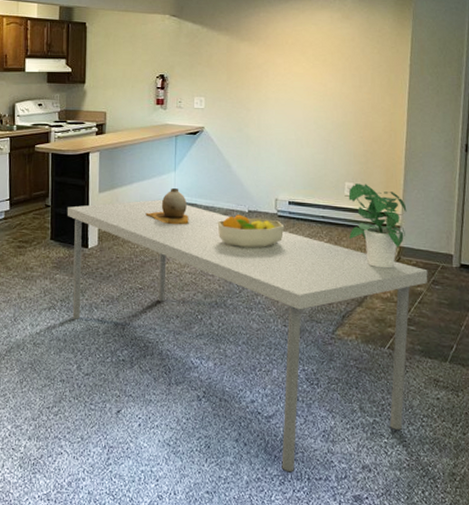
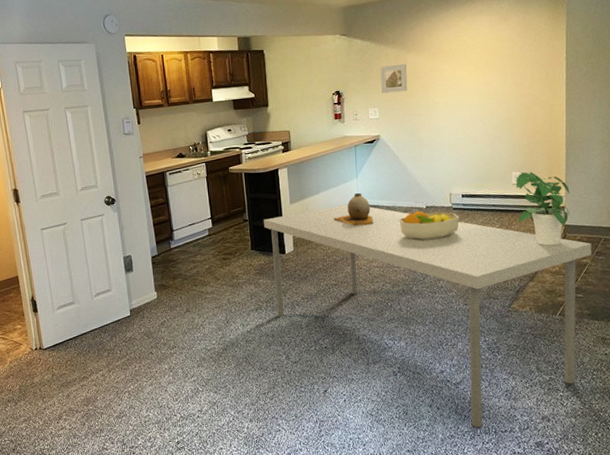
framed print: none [210,53,238,83] -> present [380,63,408,94]

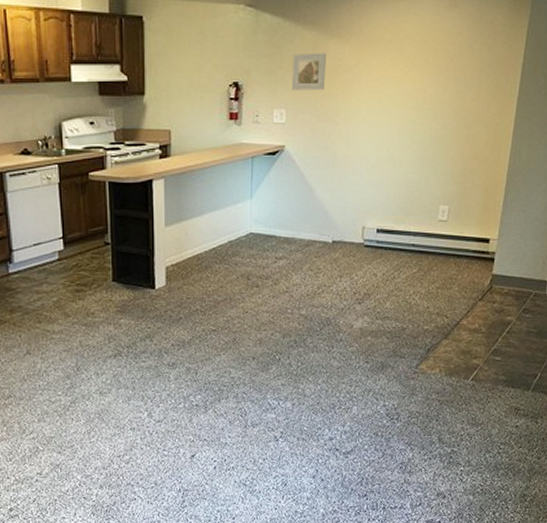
dining table: present [264,204,592,428] -> none [130,231,520,503]
vase: present [333,193,373,226] -> none [218,219,267,260]
fruit bowl: present [399,211,460,240] -> none [298,246,371,282]
potted plant: present [516,172,570,246] -> none [440,206,504,298]

